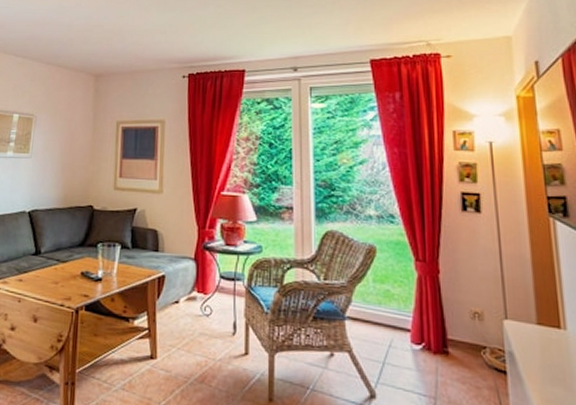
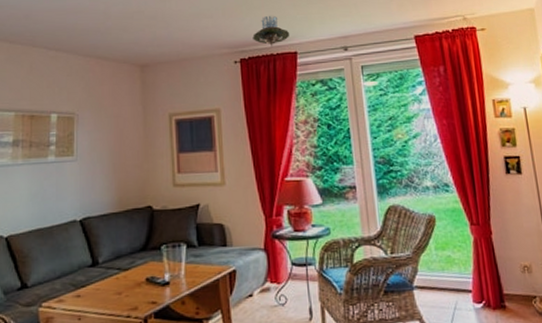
ceiling lamp: none [202,33,240,64] -> present [252,15,290,47]

